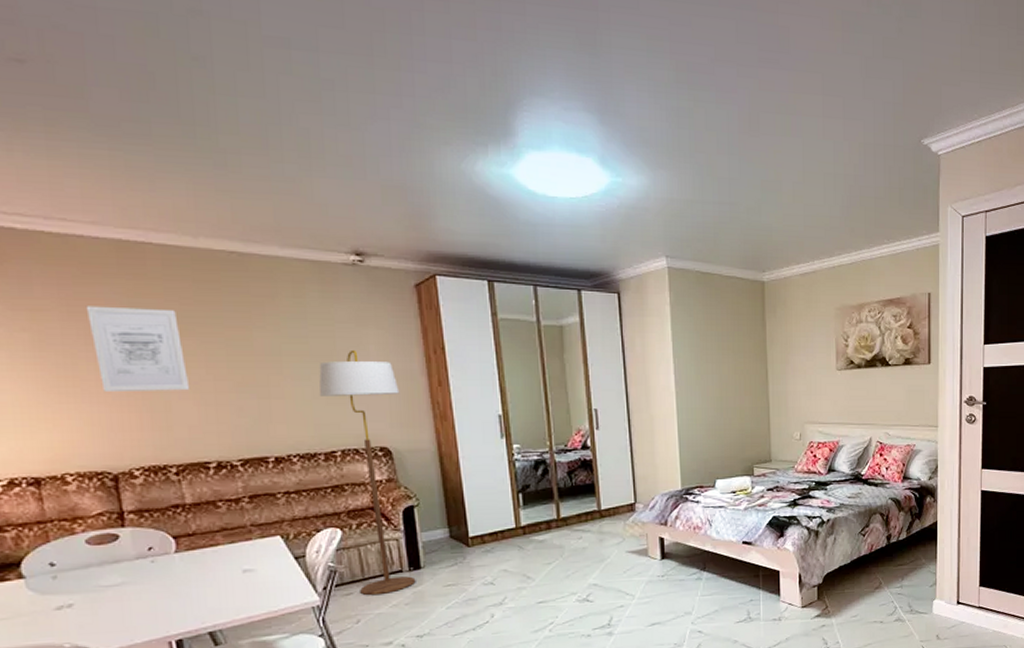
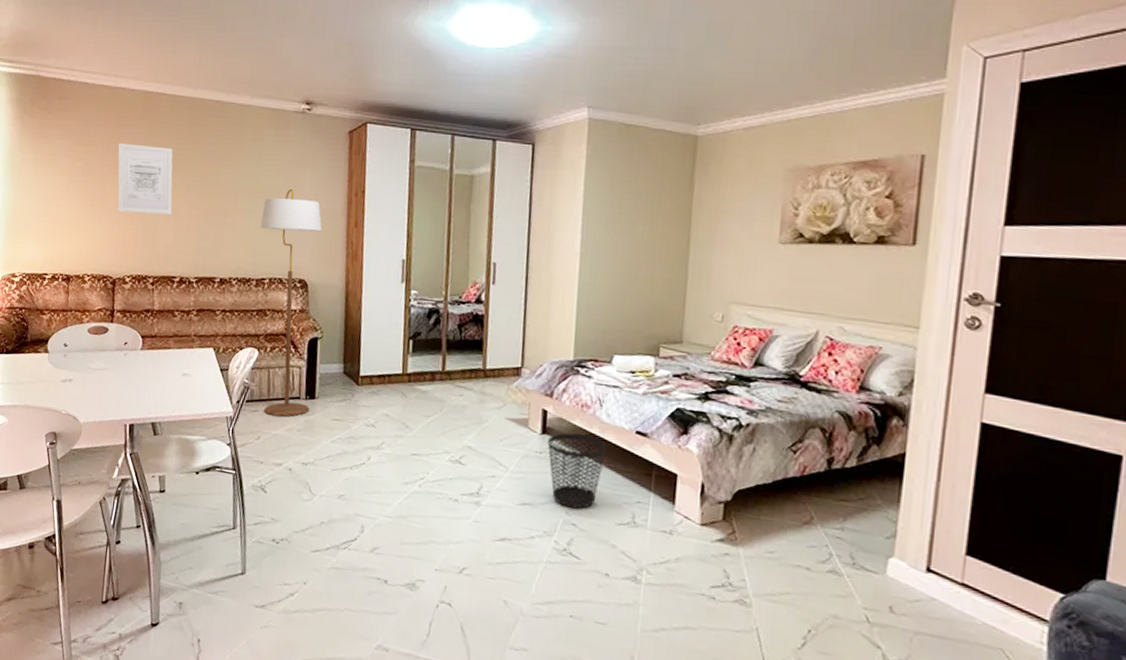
wastebasket: none [668,553,720,619] -> present [547,433,608,509]

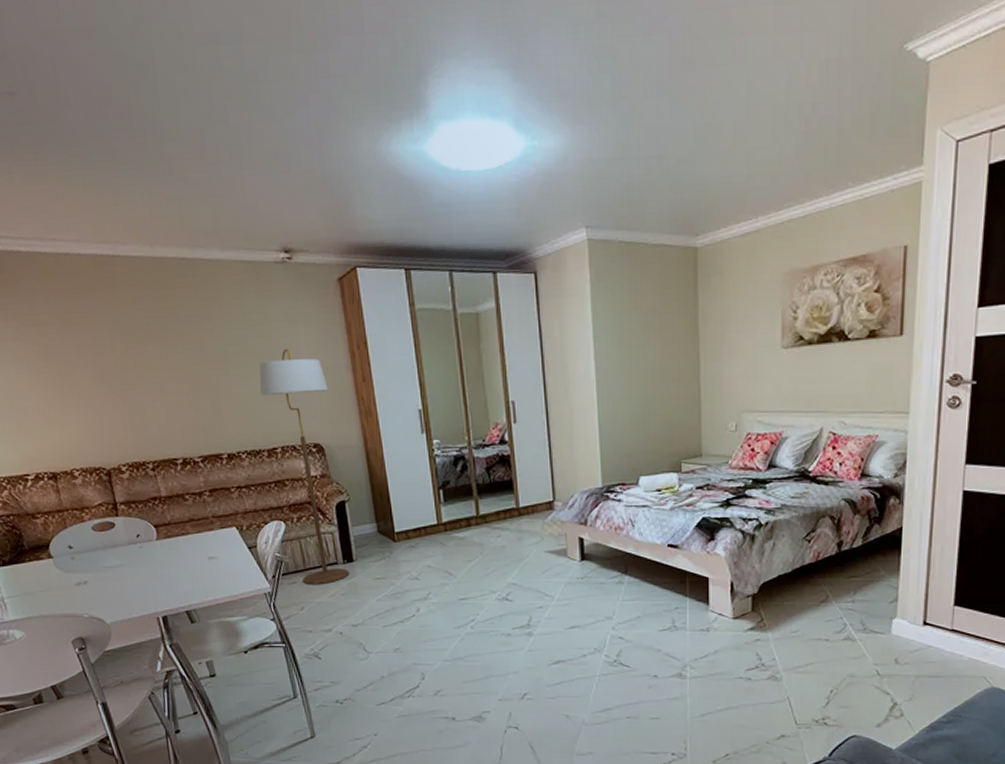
wall art: present [117,143,173,215] -> none [76,317,158,397]
wastebasket: present [547,433,608,509] -> none [587,555,643,624]

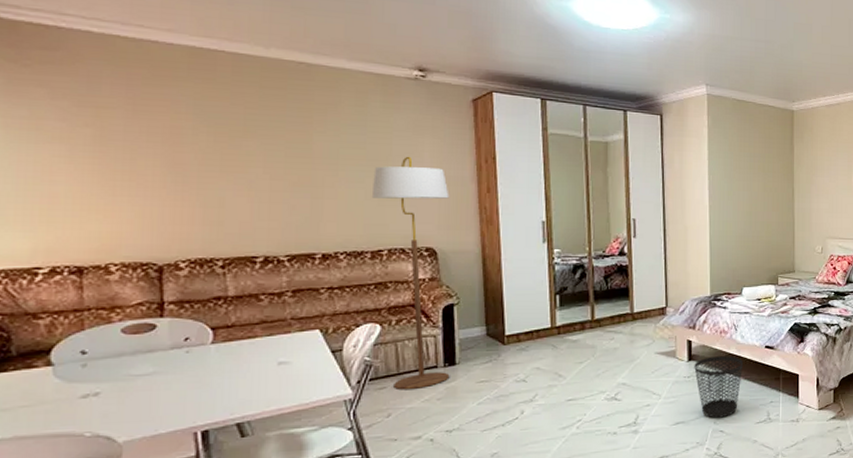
wastebasket: none [587,555,643,624] -> present [694,356,744,418]

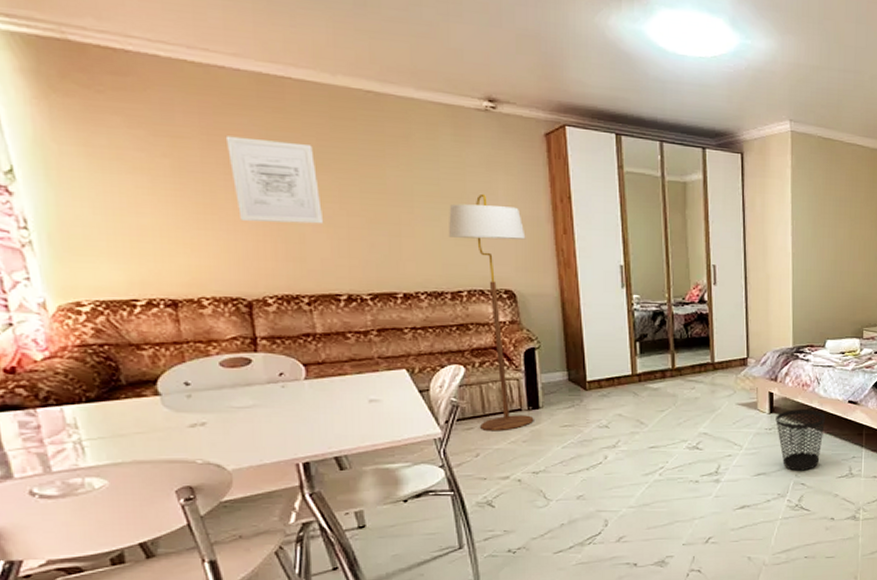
wall art: none [151,105,246,188] -> present [225,136,324,224]

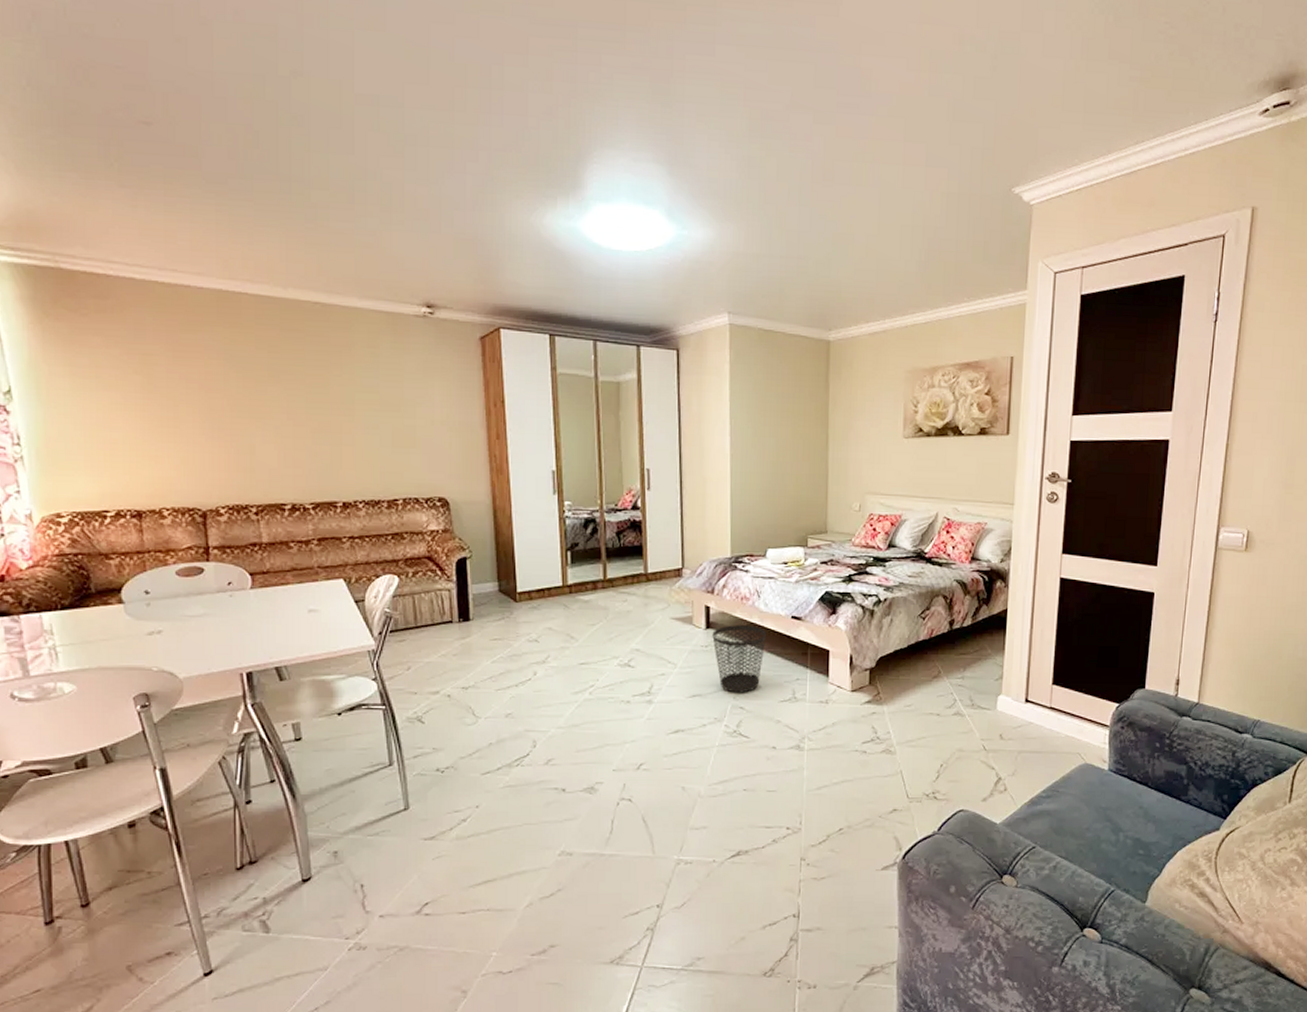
wall art: present [225,136,324,224] -> none [188,351,273,435]
floor lamp: present [448,193,534,432] -> none [385,400,464,644]

